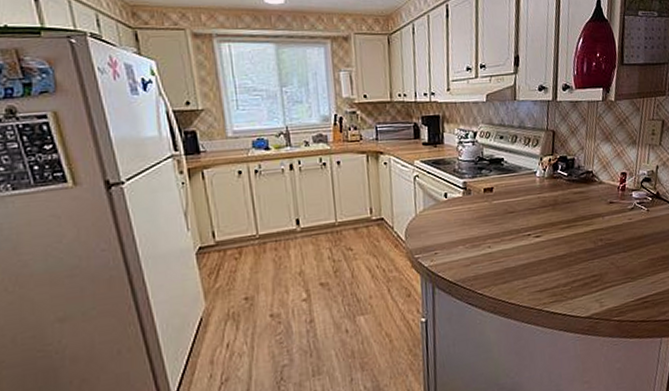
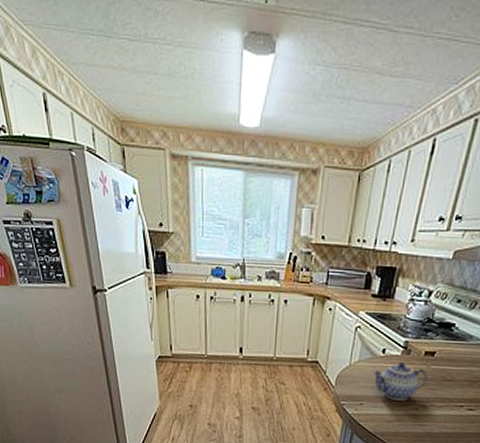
teapot: none [439,203,492,243] -> present [372,362,428,401]

